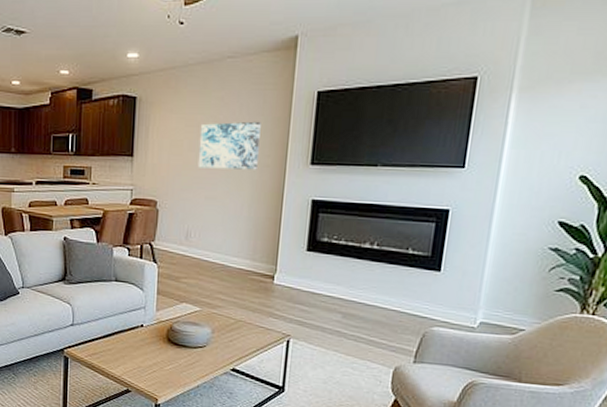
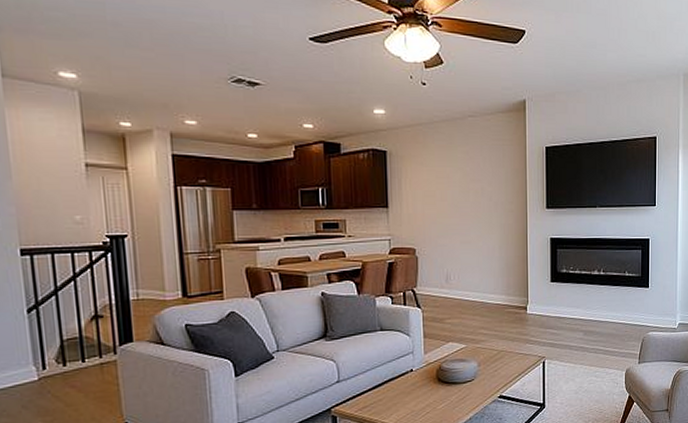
wall art: present [197,121,261,170] -> none [450,172,503,216]

